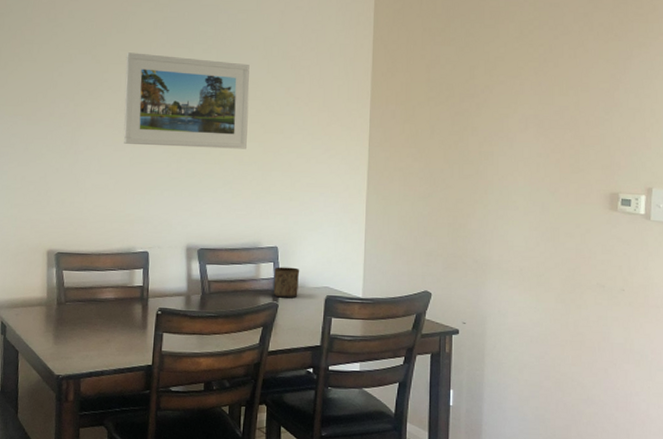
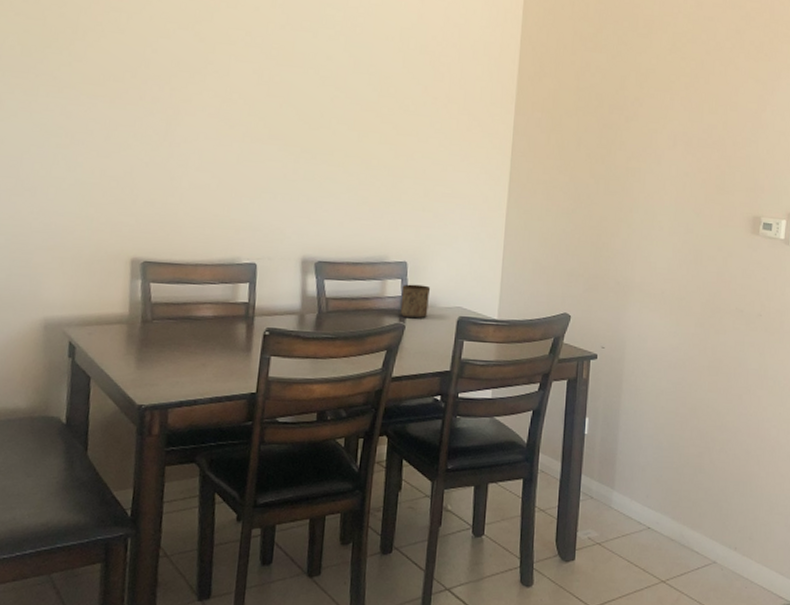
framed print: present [123,52,250,149] -> none [230,32,383,152]

